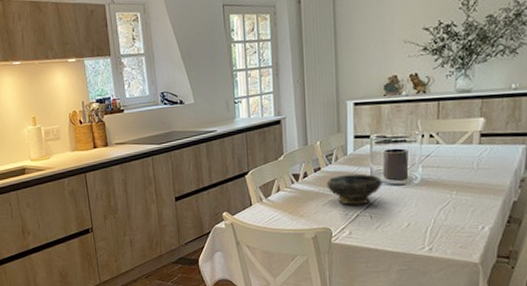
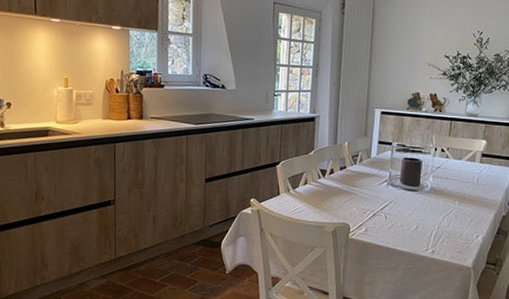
bowl: present [326,173,382,205] -> none [350,175,398,205]

